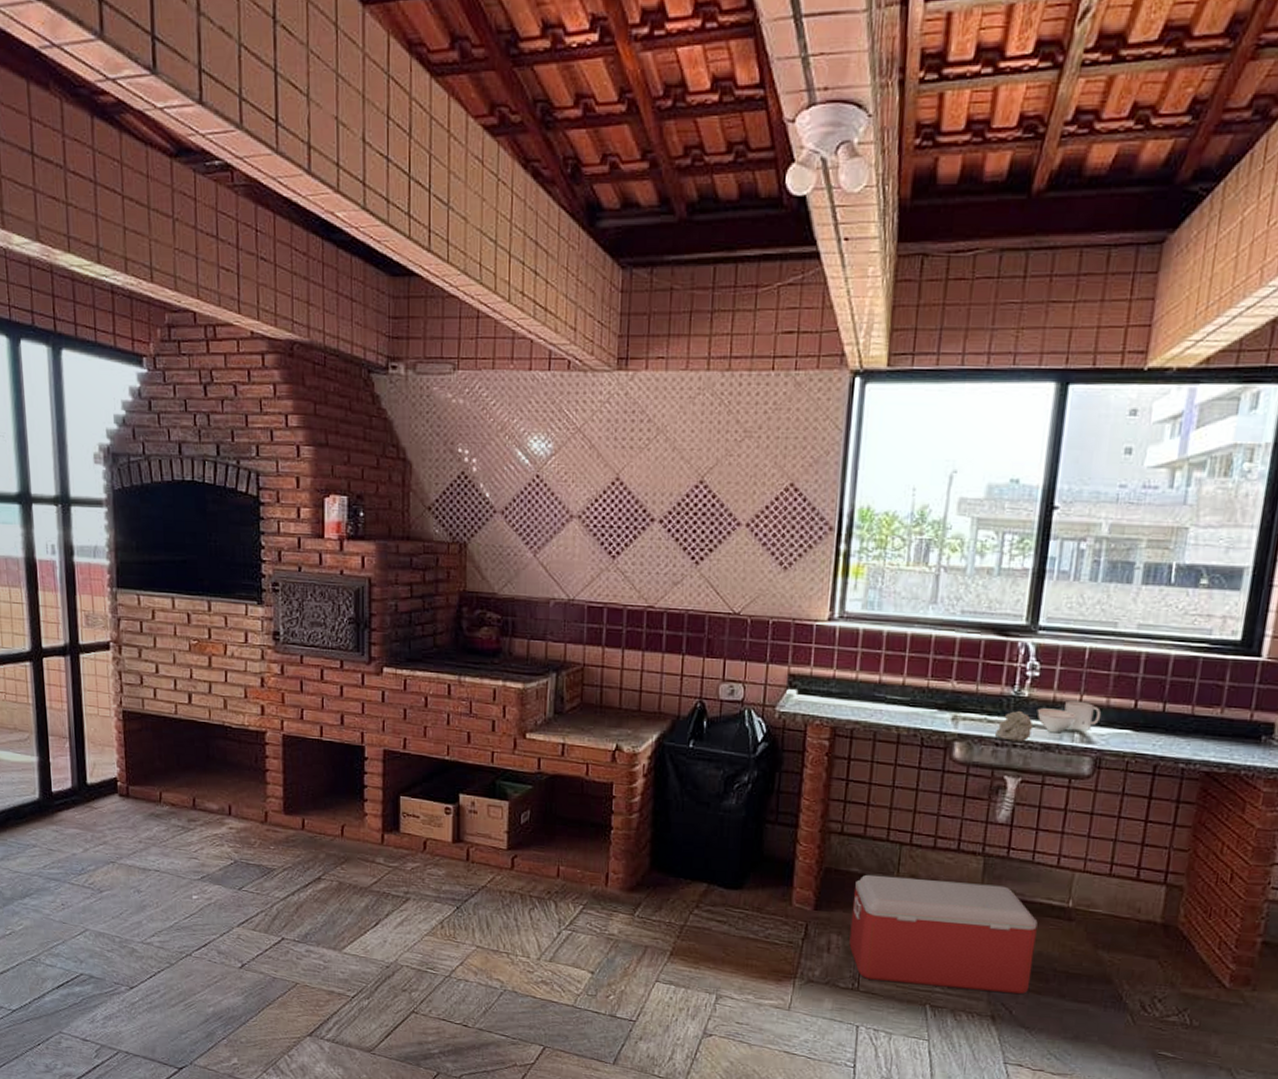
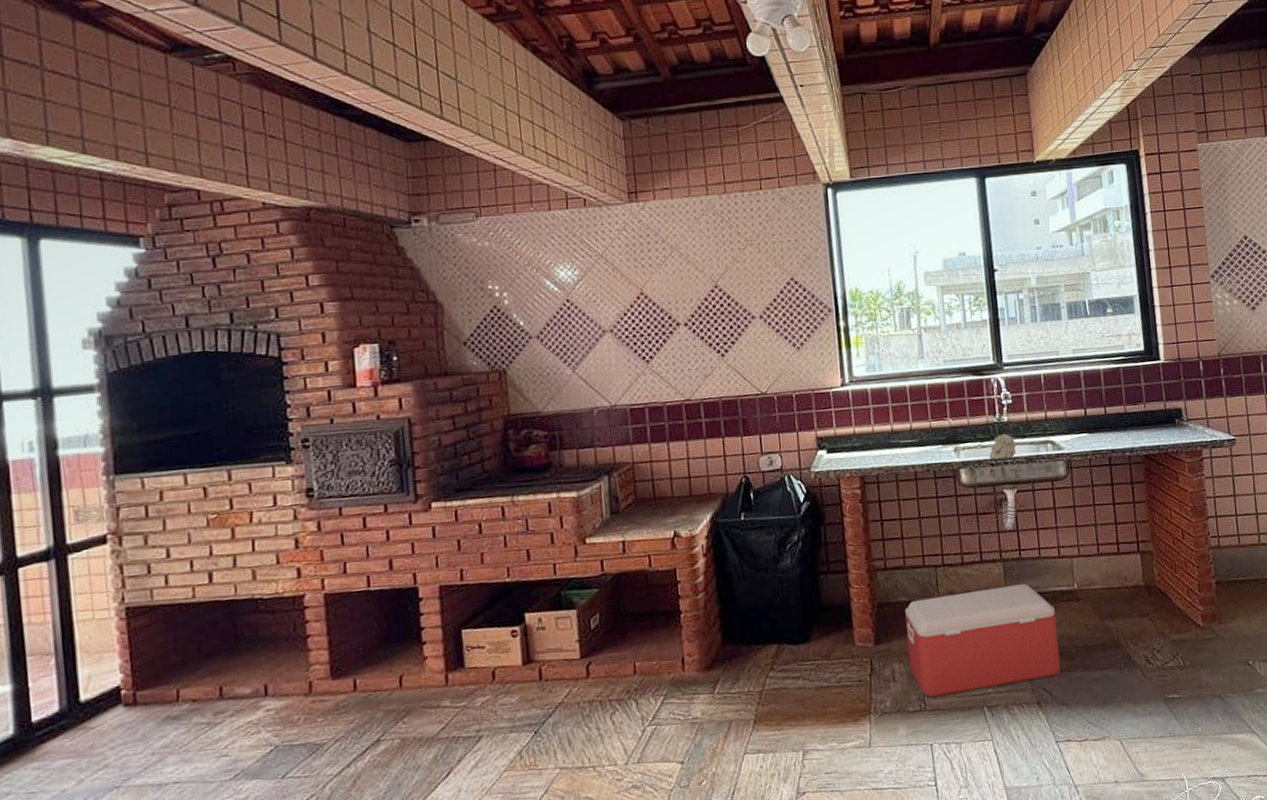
bowl: present [1037,708,1077,735] -> none [1016,426,1046,448]
mug: present [1064,700,1102,732] -> none [1035,417,1063,442]

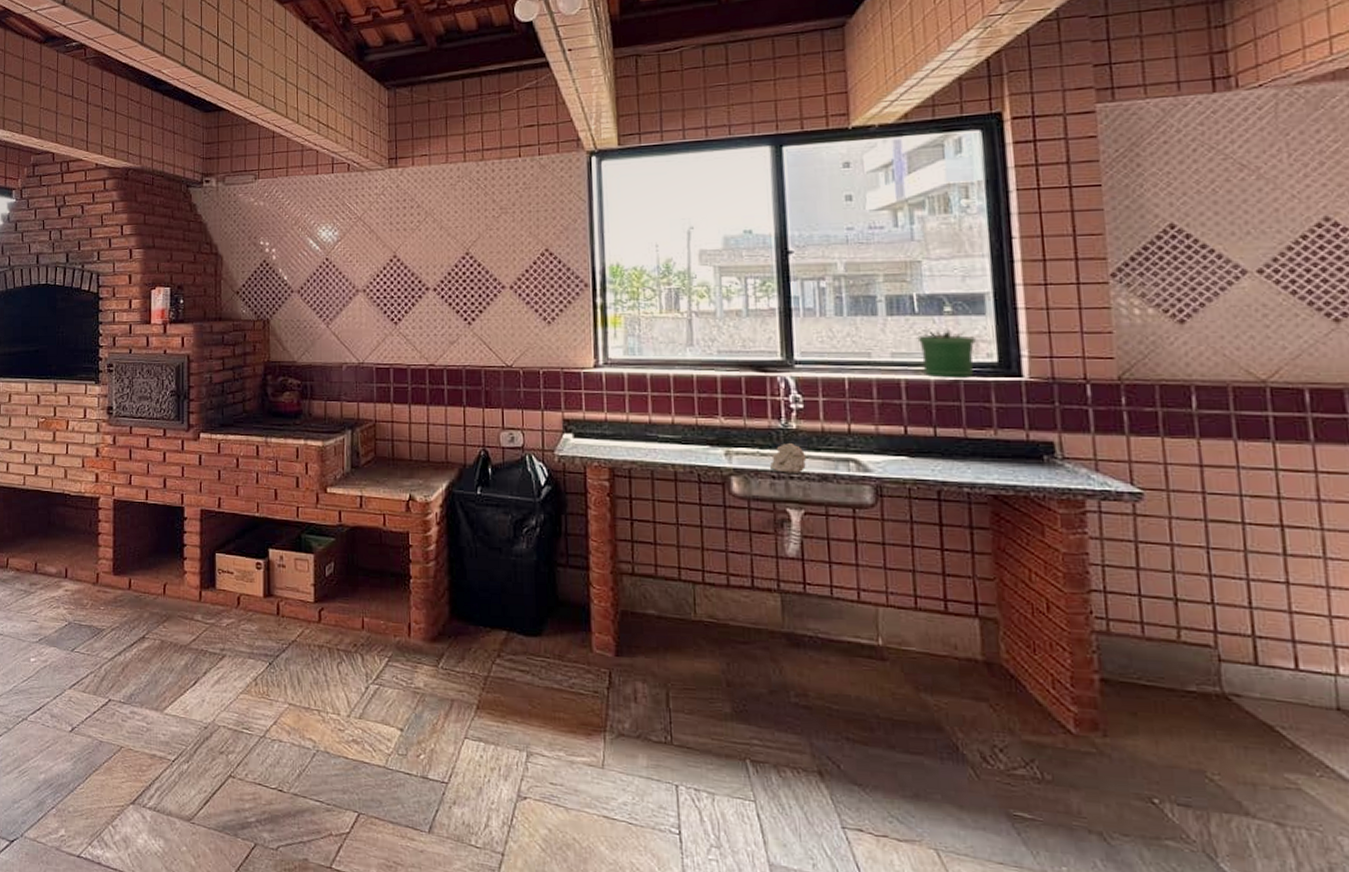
cooler: present [905,583,1061,698] -> none [653,616,854,746]
planter: none [1090,327,1134,367] -> present [917,328,984,379]

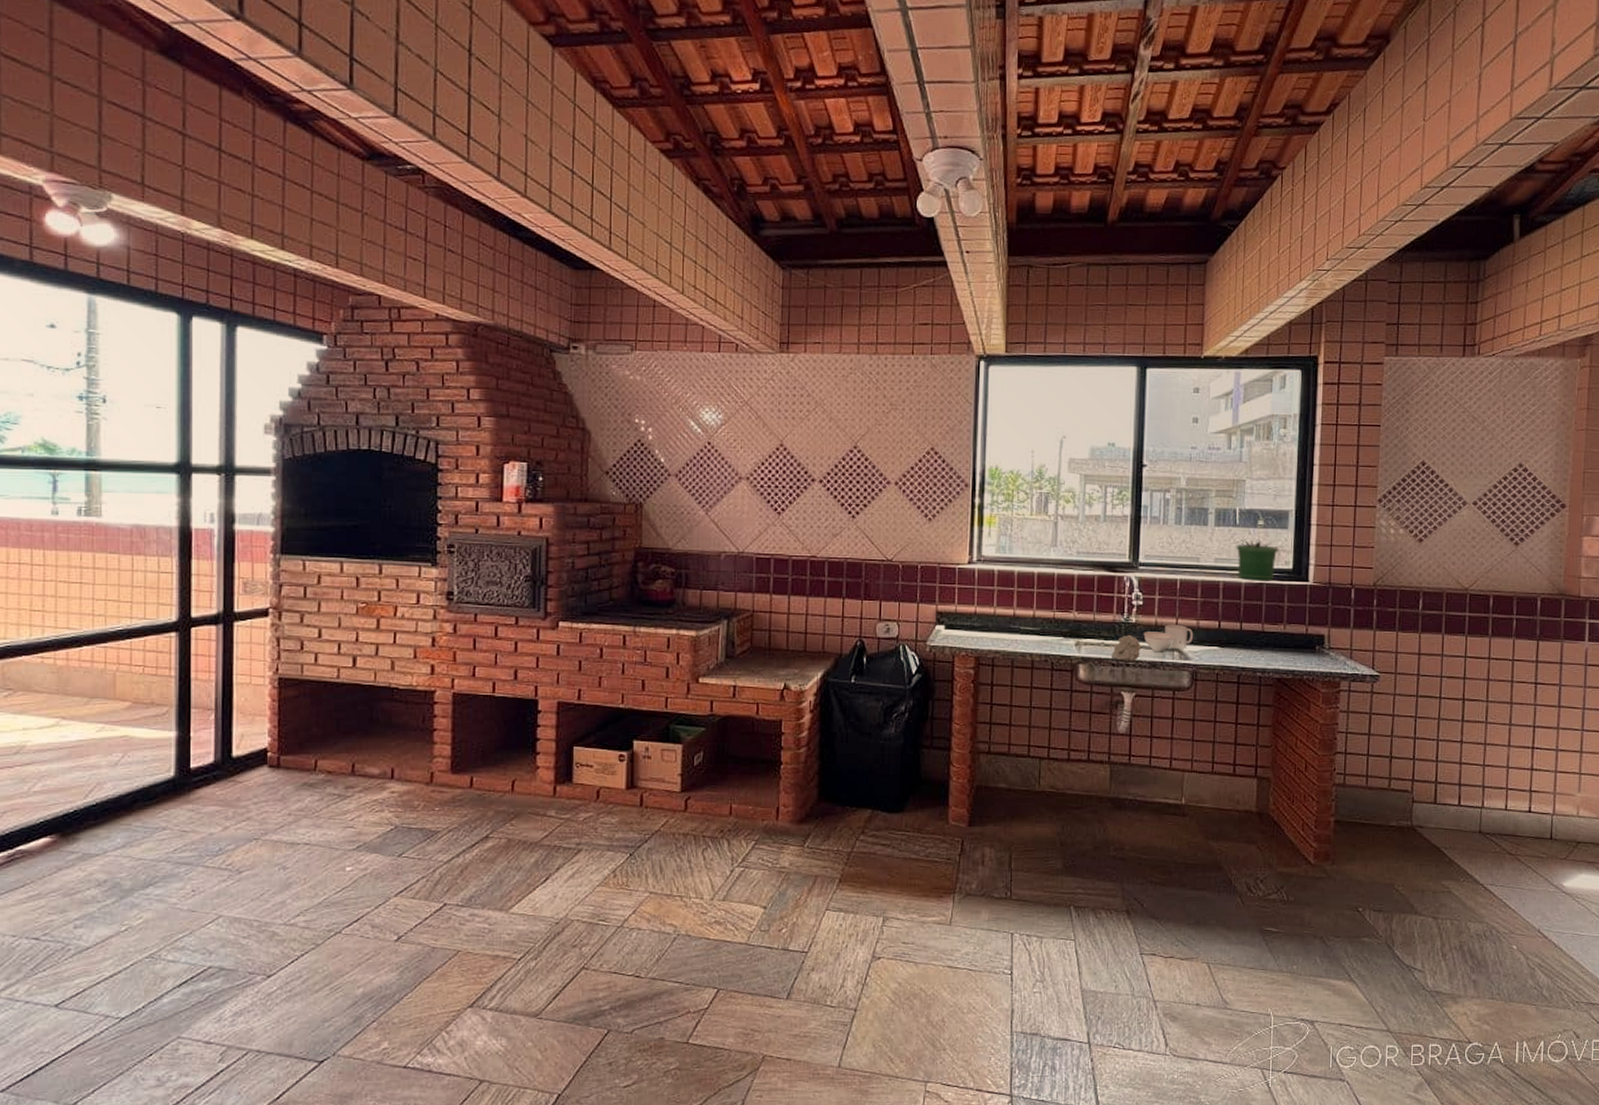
bowl: none [807,439,849,465] -> present [1143,632,1175,654]
mug: none [834,430,873,460] -> present [1165,624,1194,650]

